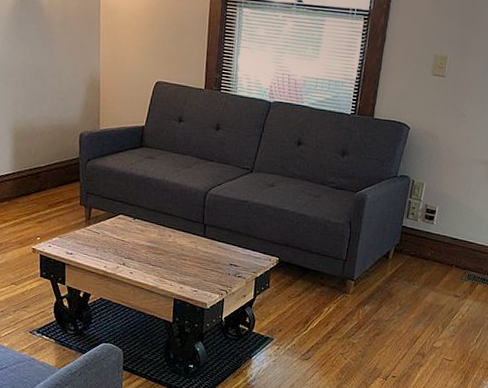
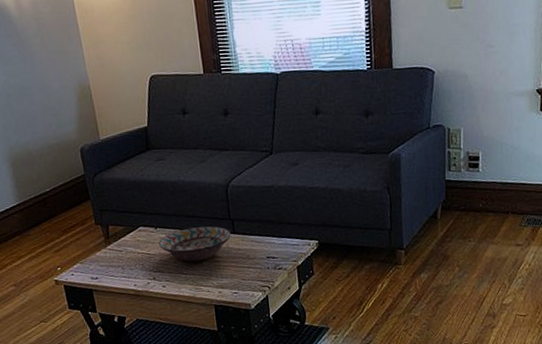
decorative bowl: none [134,224,202,256] -> present [159,226,231,262]

